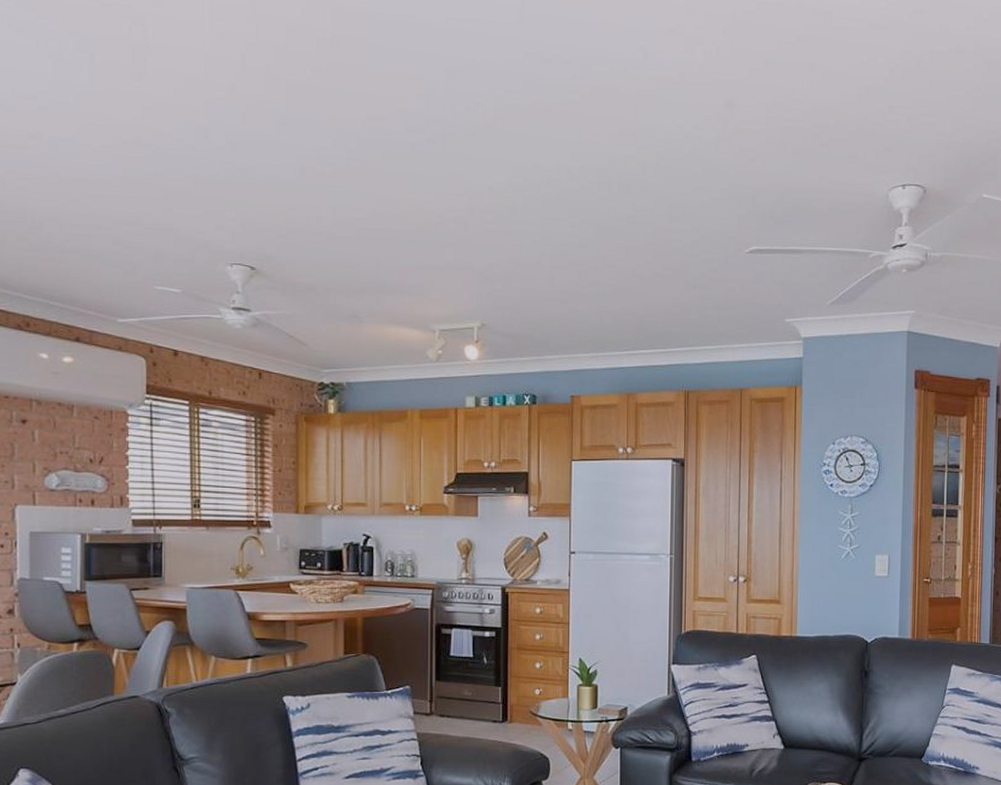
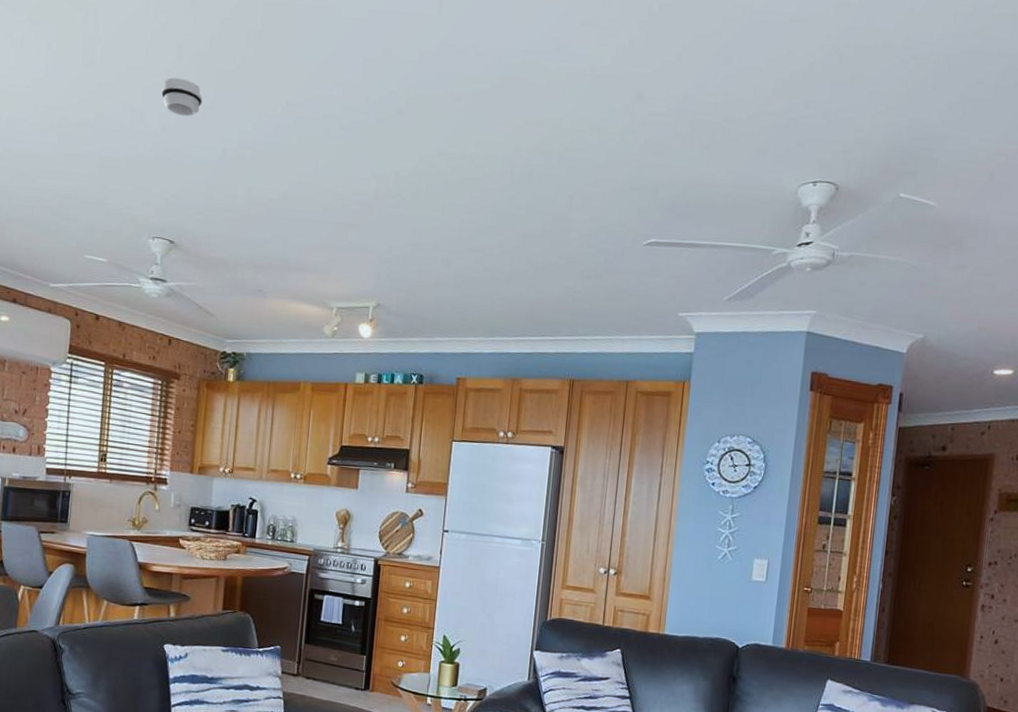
smoke detector: none [226,91,274,133] -> present [161,77,203,116]

